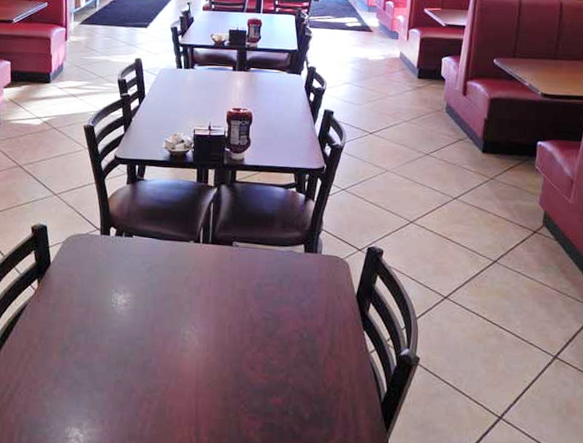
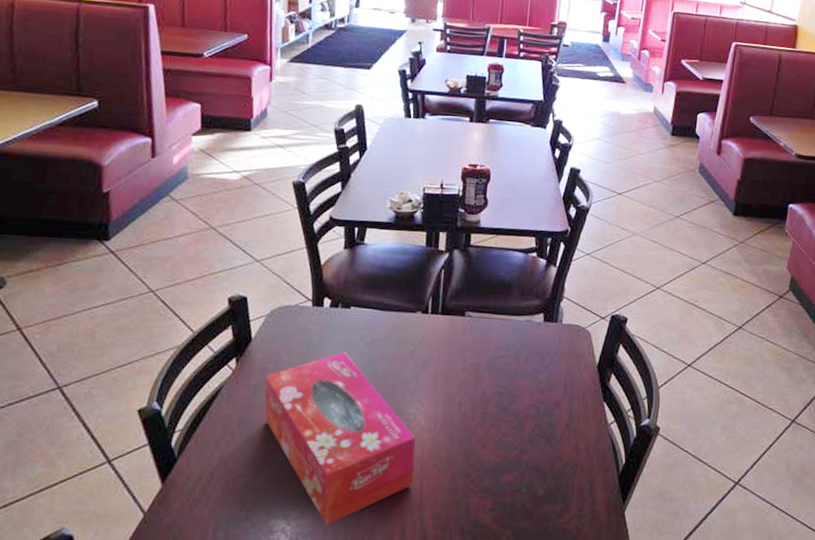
tissue box: none [61,276,191,436] -> present [265,352,416,526]

